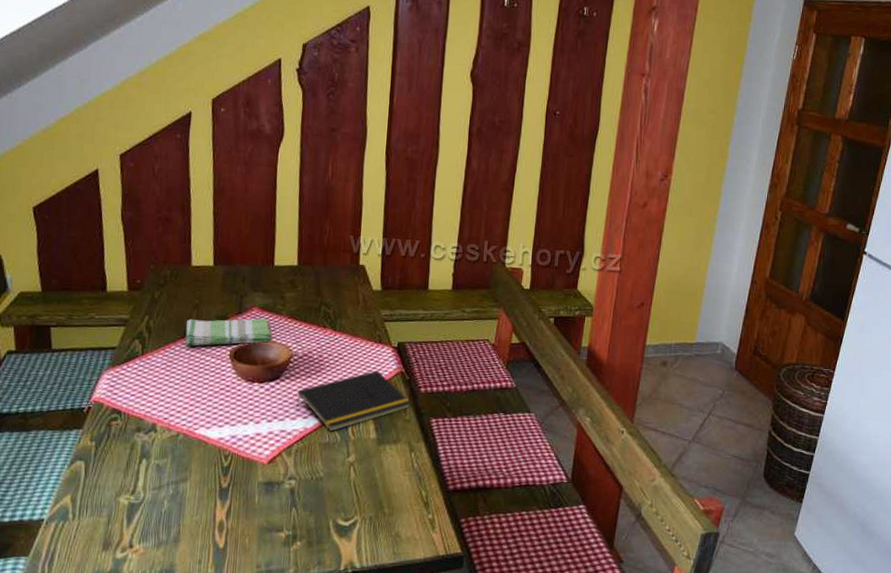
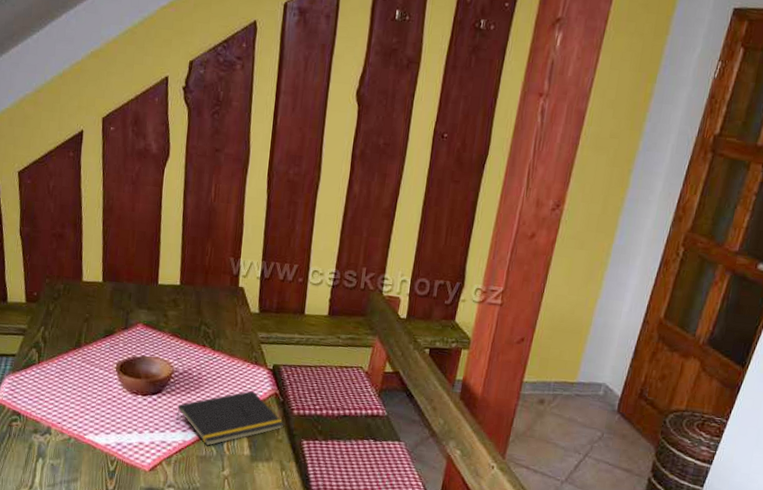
dish towel: present [185,318,272,346] -> none [76,331,155,358]

